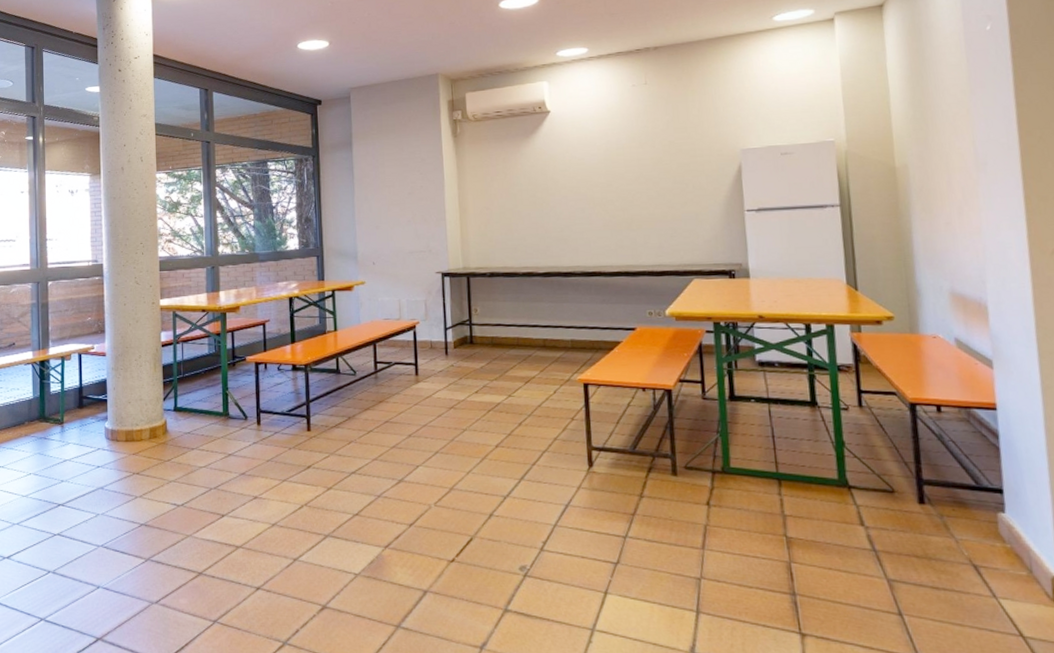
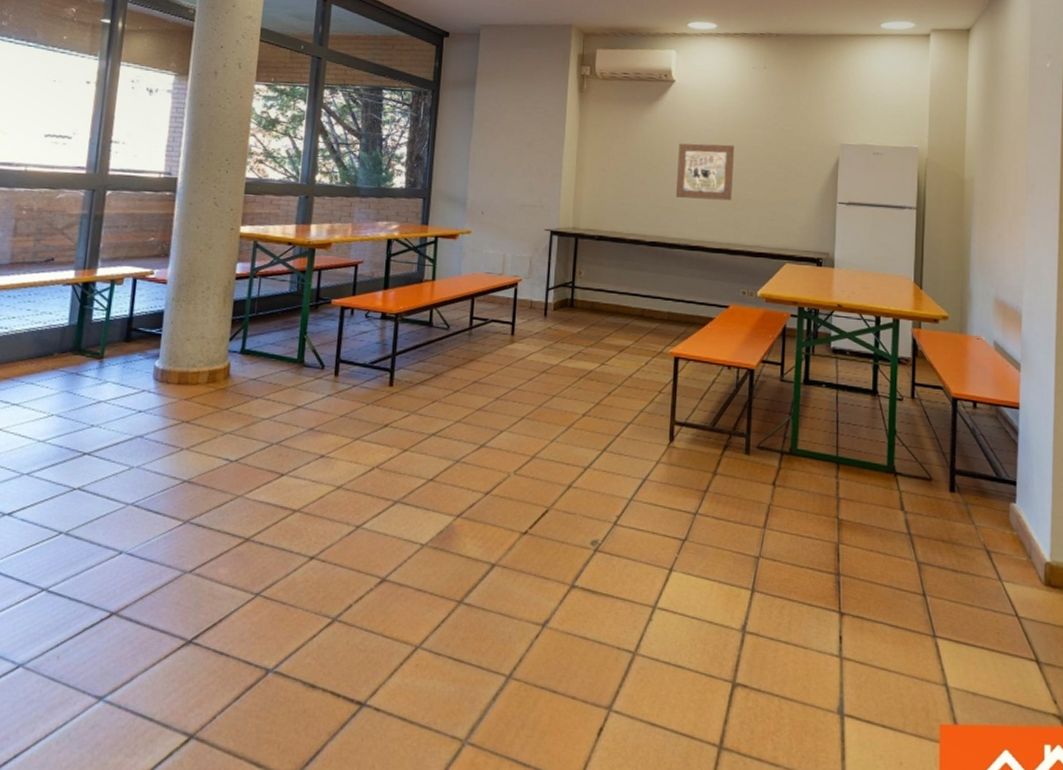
wall art: none [562,166,626,226] -> present [675,143,735,201]

